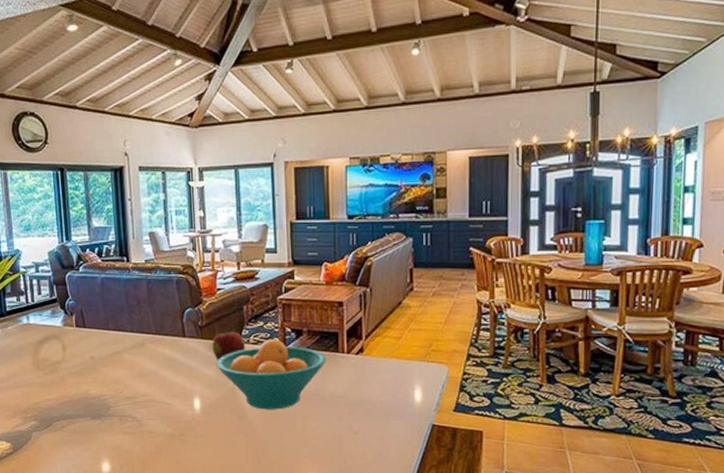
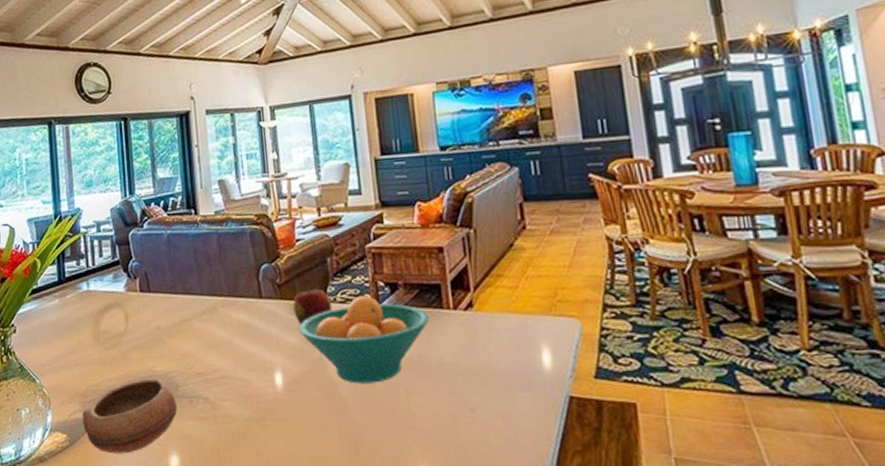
bowl: none [24,400,109,460] -> present [82,379,177,454]

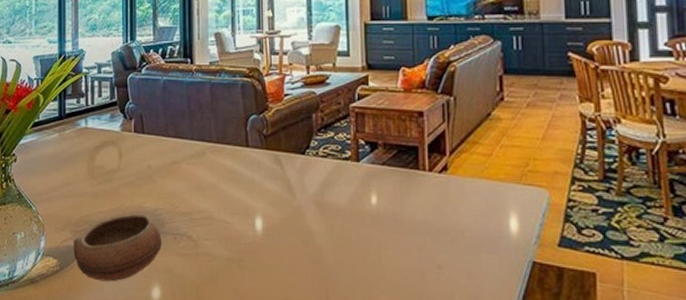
apple: present [293,288,333,325] -> none [277,142,314,175]
fruit bowl: present [299,296,430,384] -> none [282,152,406,235]

